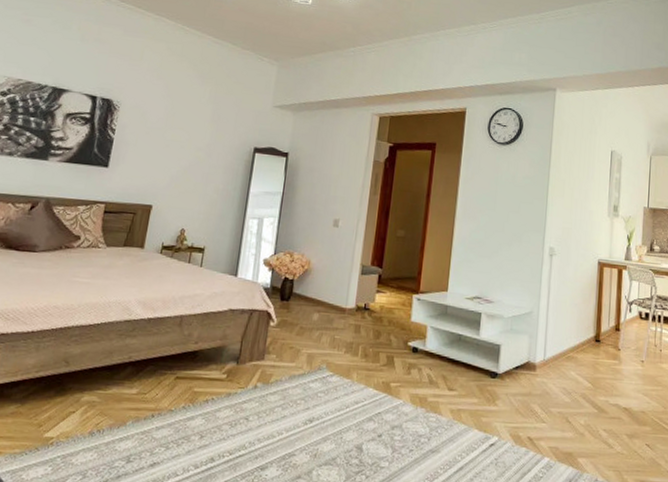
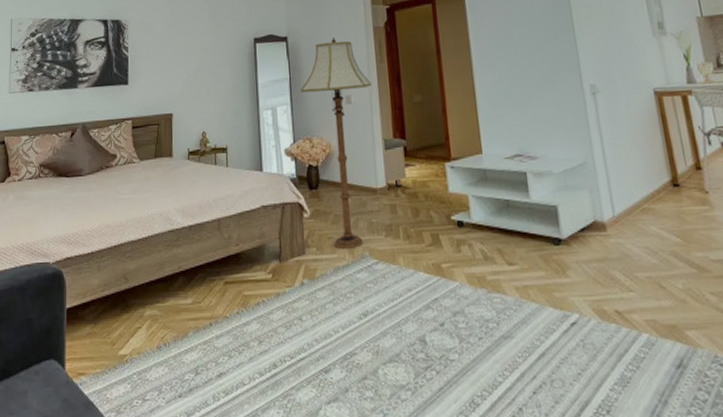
floor lamp: none [291,162,362,360] -> present [301,37,372,249]

